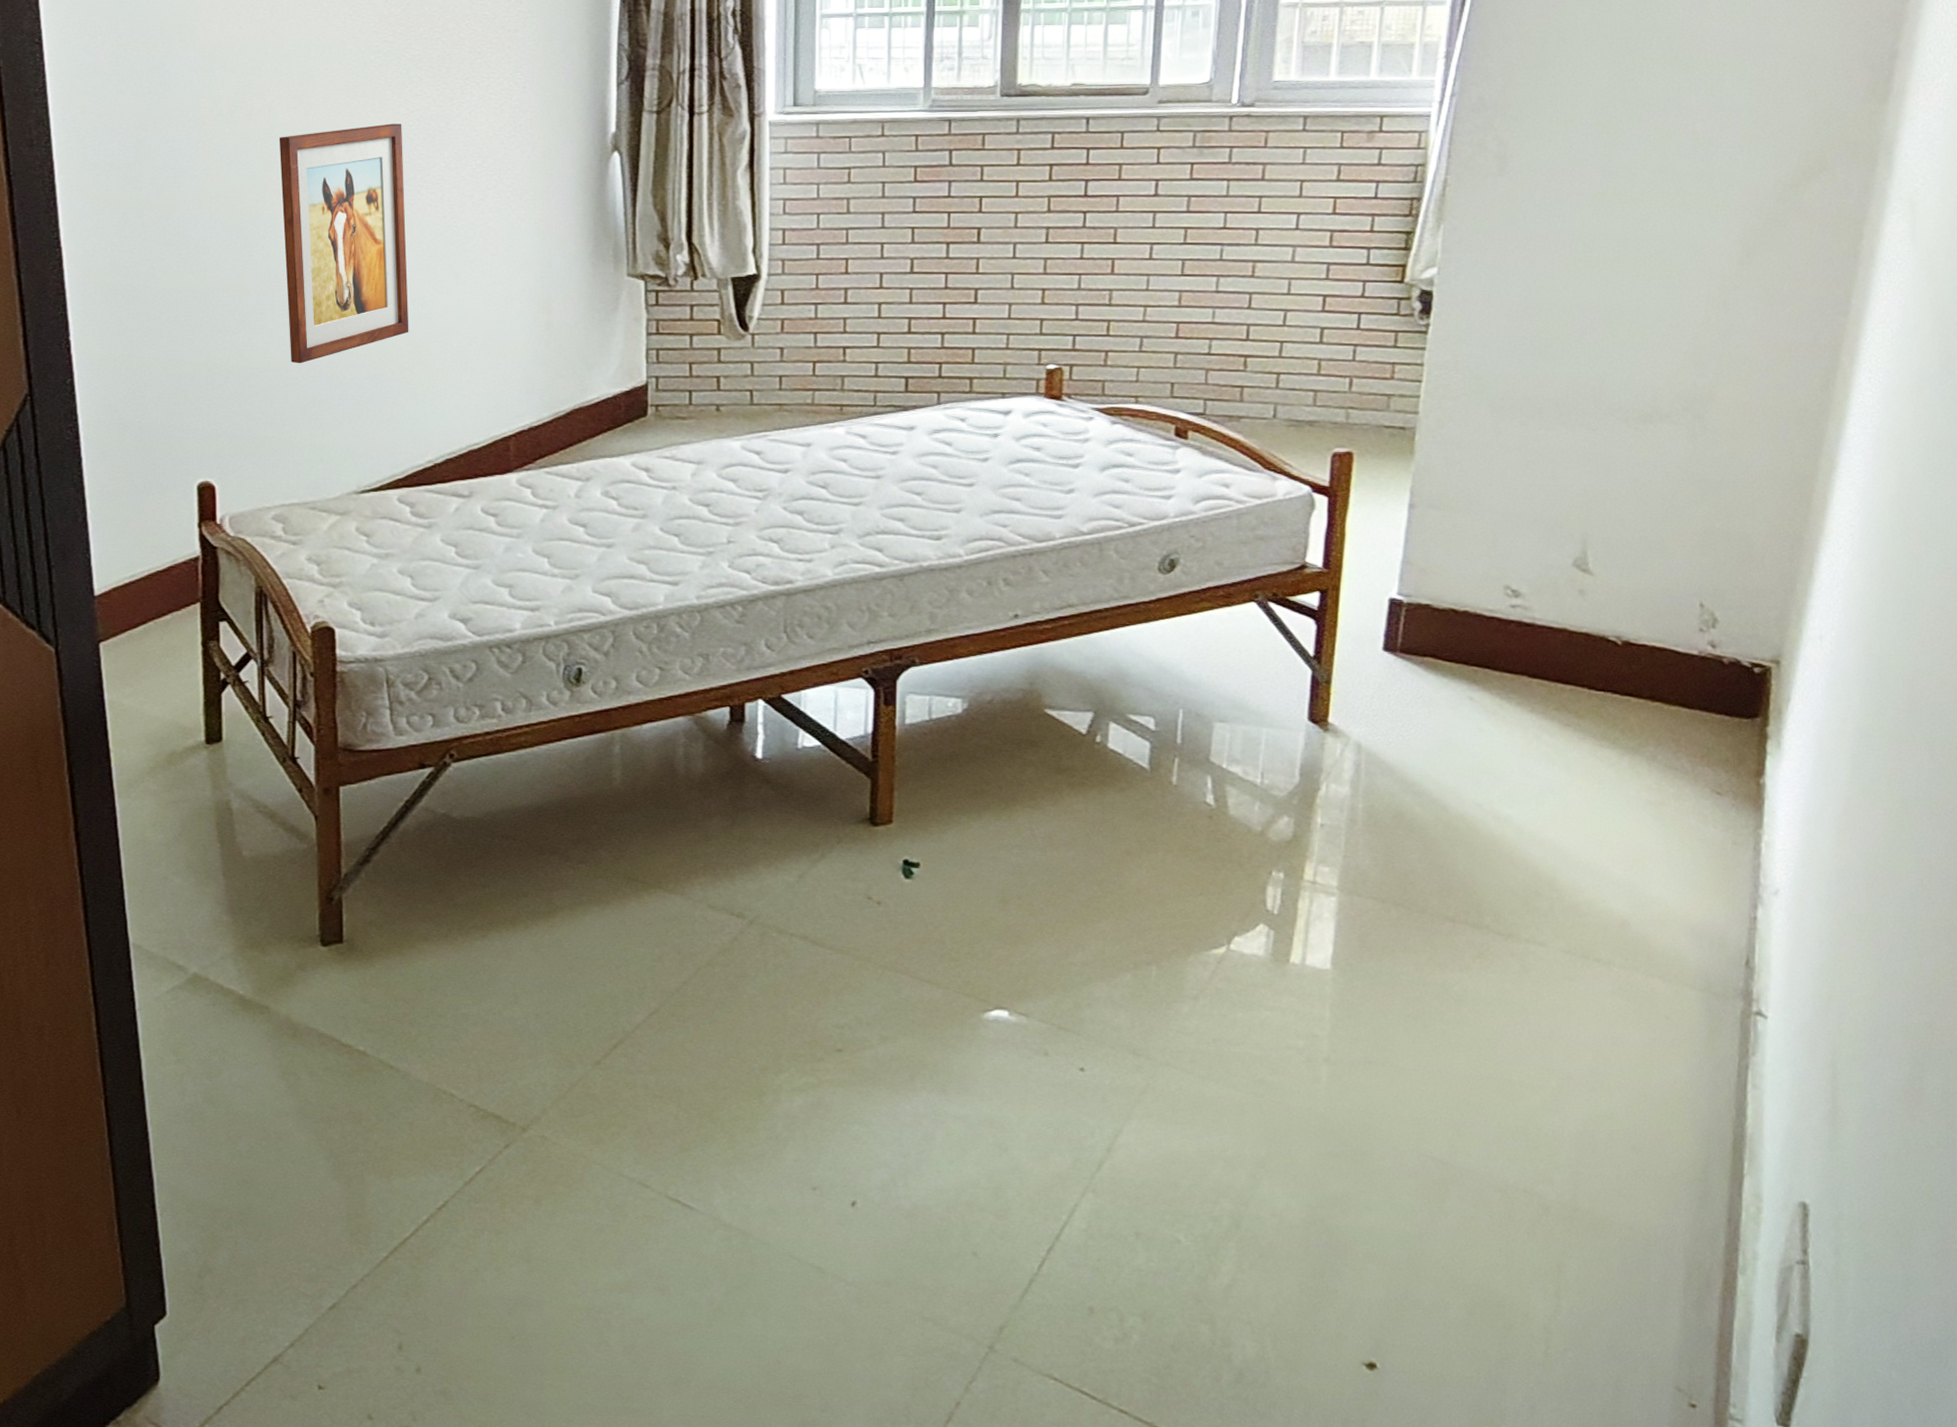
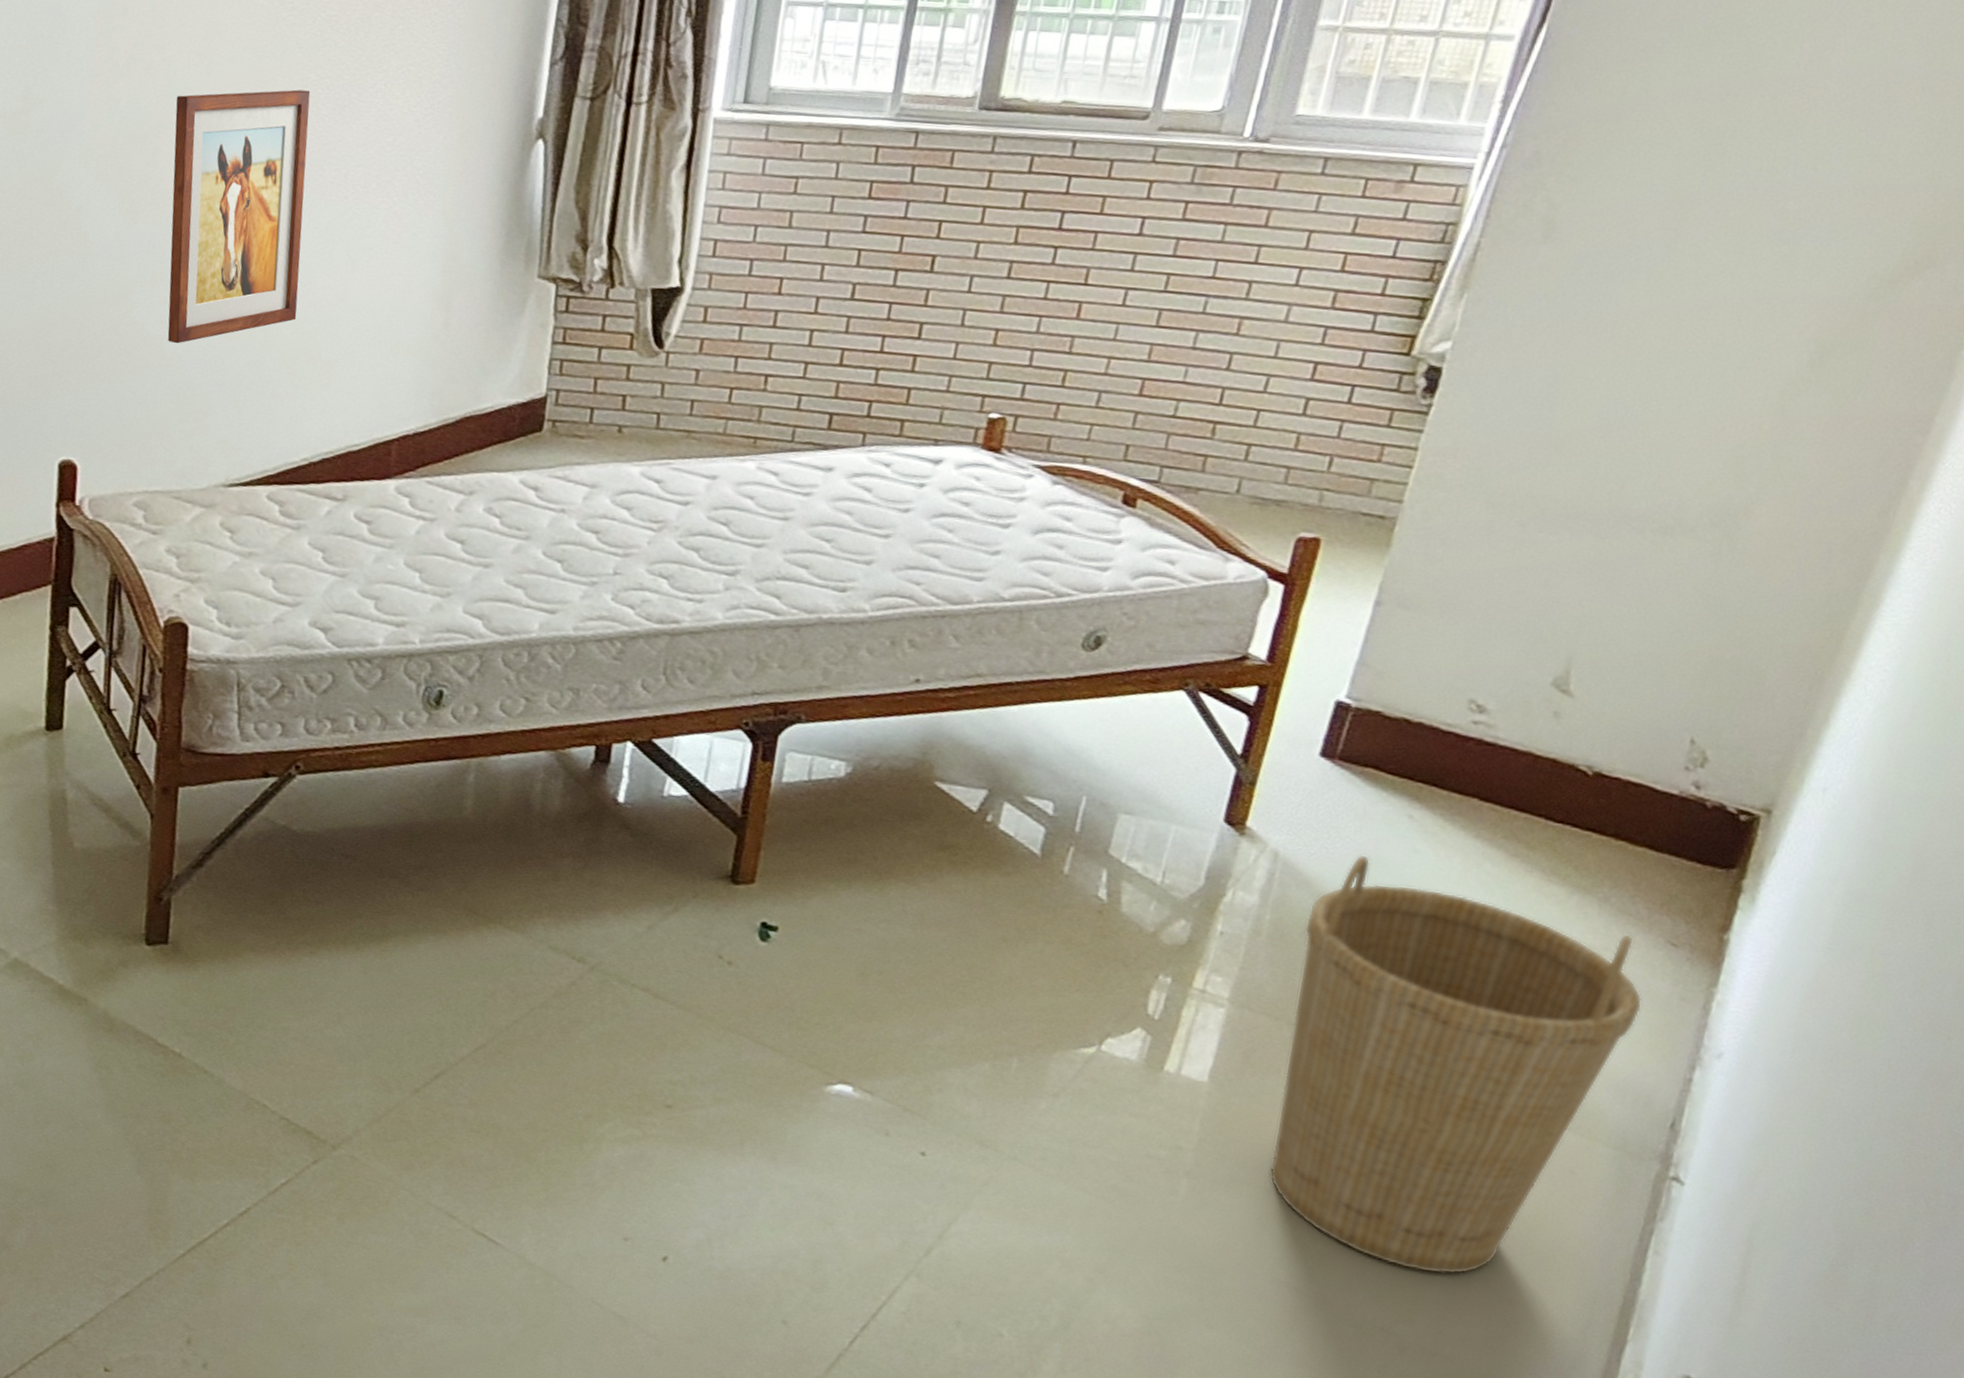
basket: none [1395,738,1701,1131] -> present [1269,855,1642,1275]

